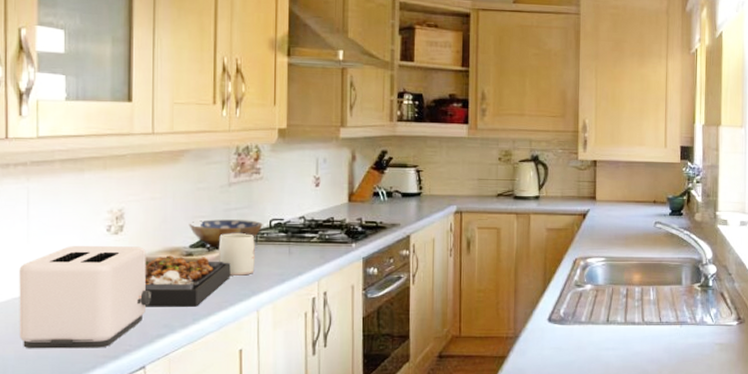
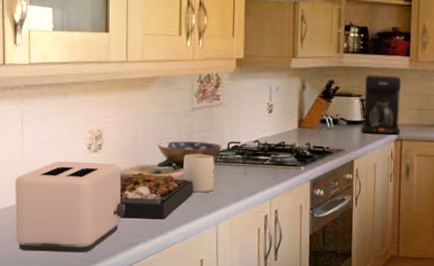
coffee maker: none [418,143,460,207] -> present [361,74,402,135]

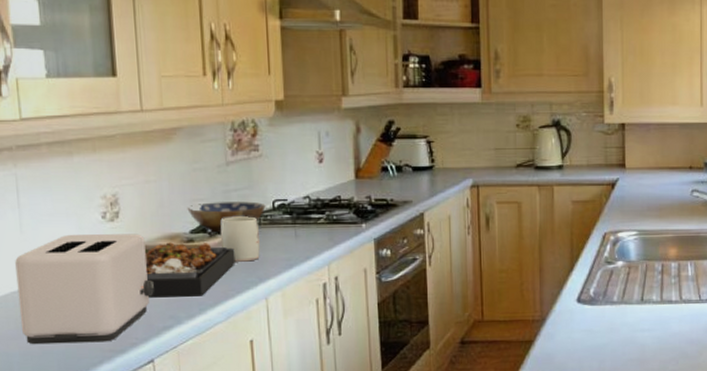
coffee maker: present [361,74,402,135] -> none [430,110,475,181]

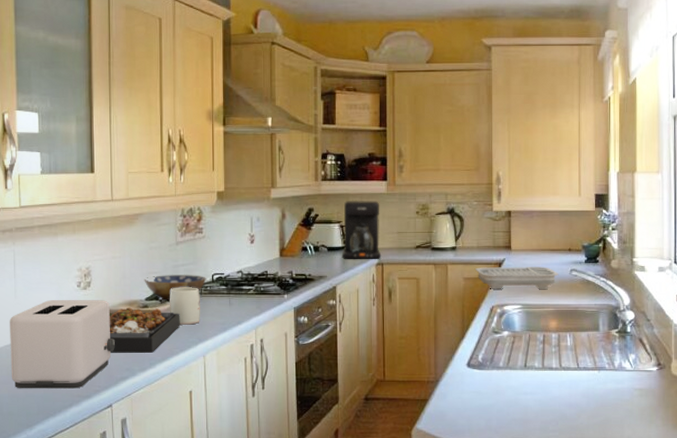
coffee maker: none [430,110,475,181] -> present [342,200,380,259]
dish rack: none [585,187,679,214] -> present [475,267,559,290]

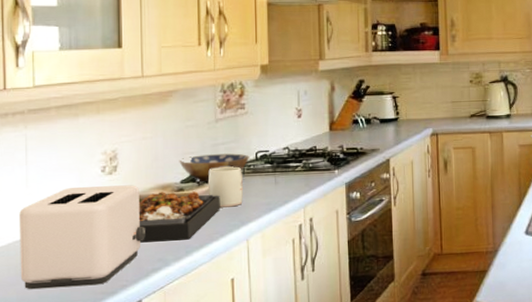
coffee maker: present [342,200,380,259] -> none [395,70,435,131]

